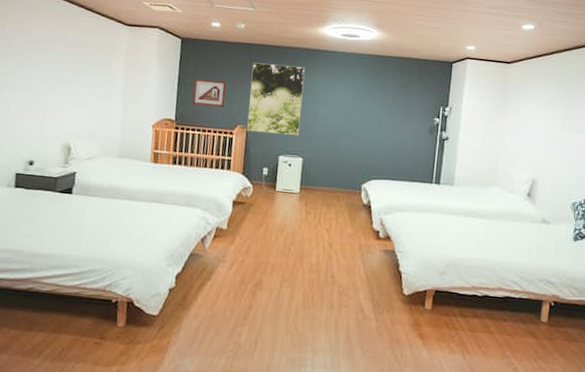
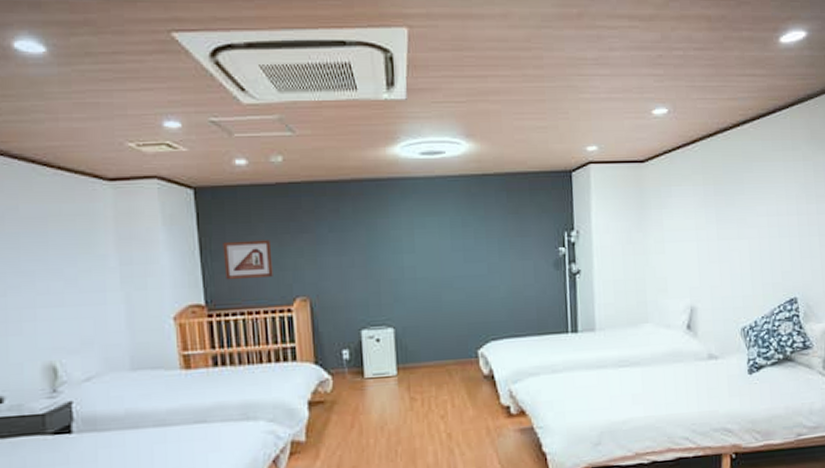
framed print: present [247,62,306,135] -> none [303,204,384,304]

